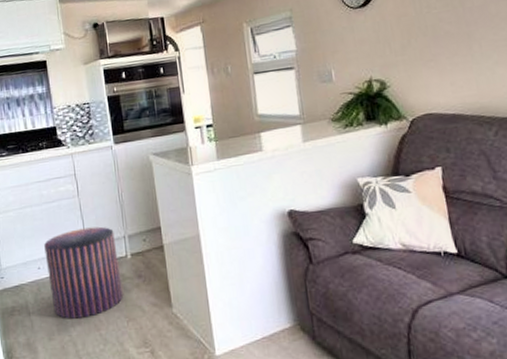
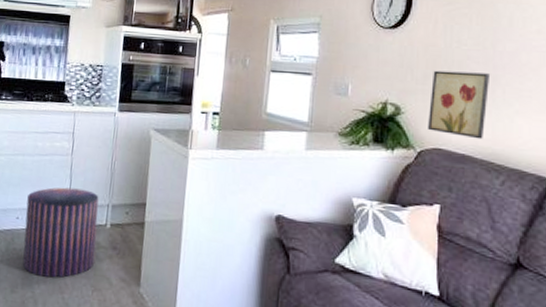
wall art: none [409,31,470,99] -> present [428,70,491,140]

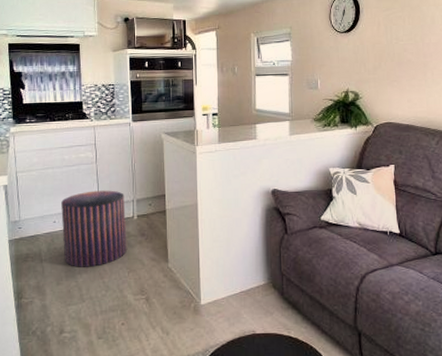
wall art: present [428,70,491,140] -> none [380,61,422,112]

